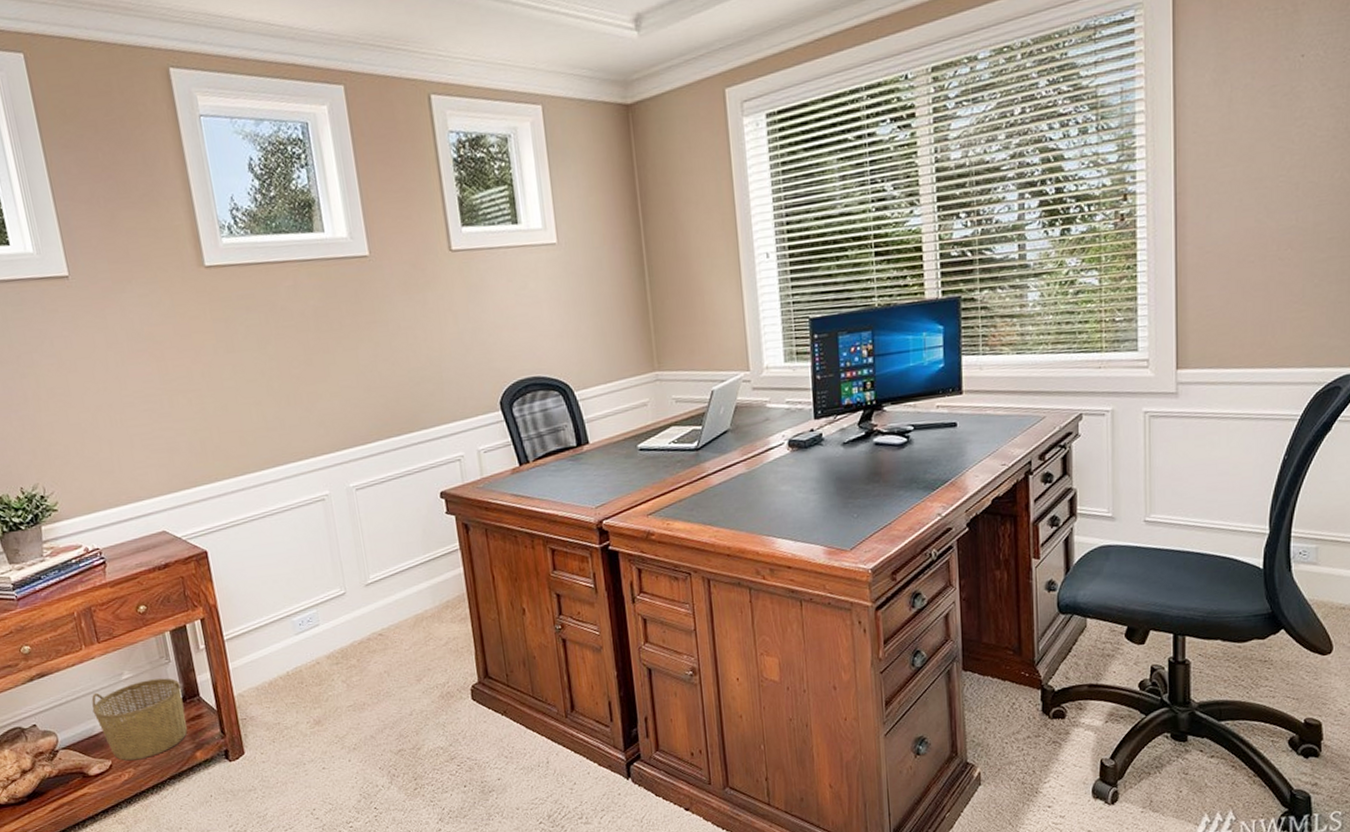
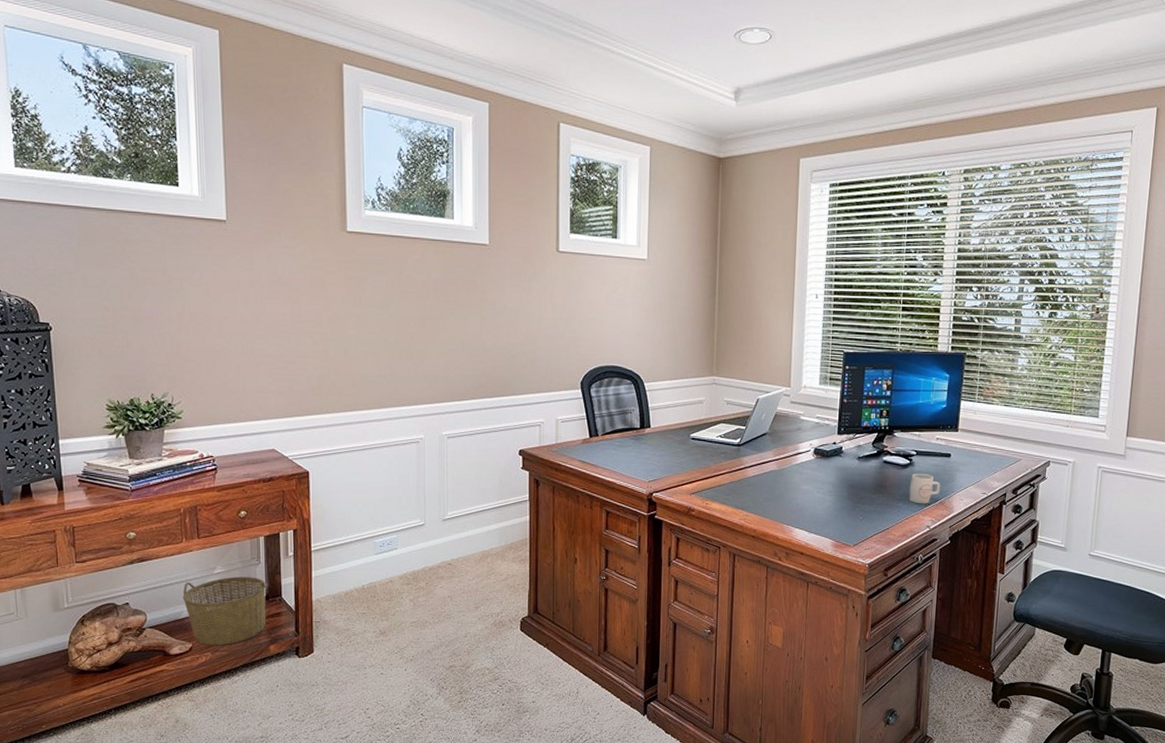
mug: none [910,451,949,489] -> present [909,474,941,504]

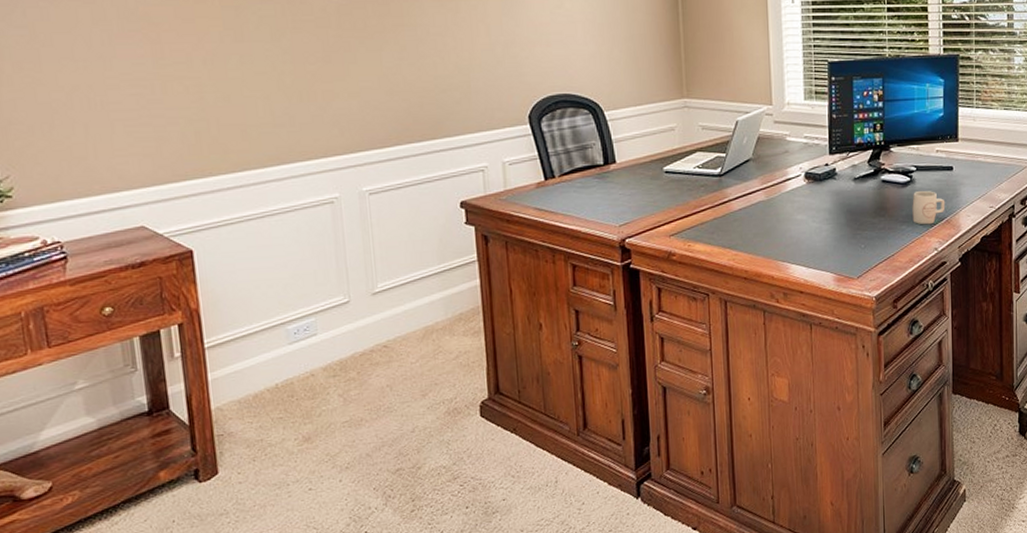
basket: present [182,576,267,646] -> none [33,388,151,483]

